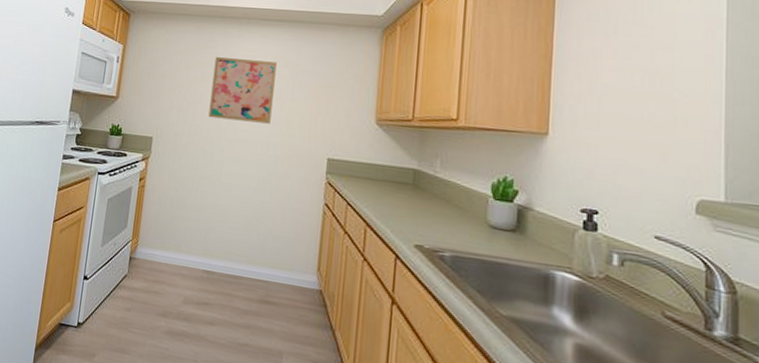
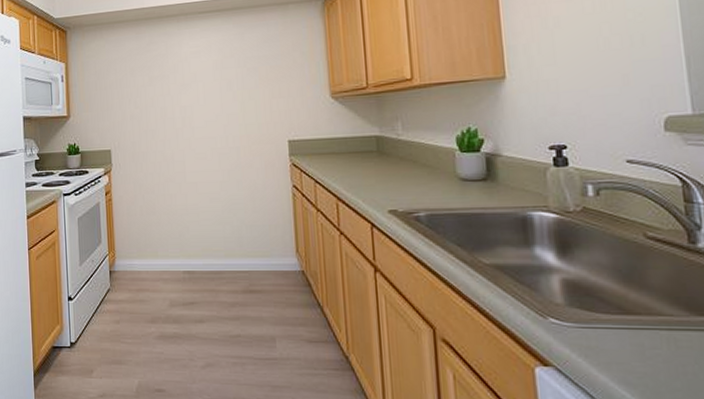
wall art: present [208,57,277,124] -> none [159,53,225,121]

